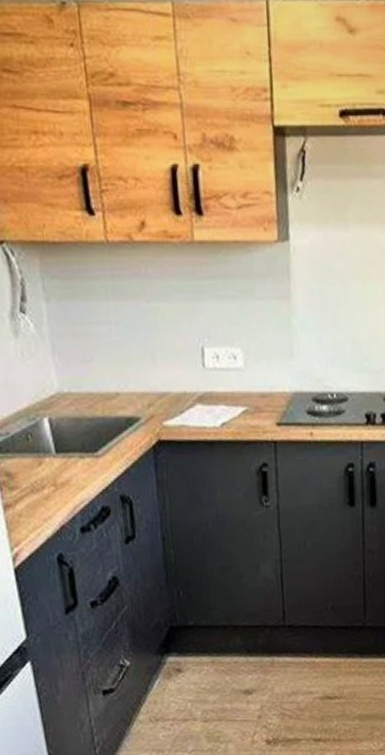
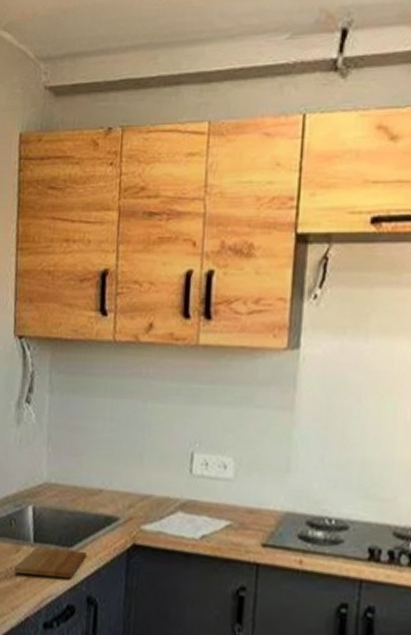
cutting board: none [40,454,114,486] -> present [14,547,88,579]

